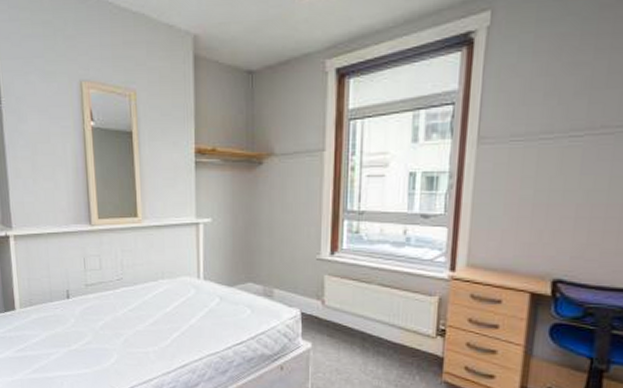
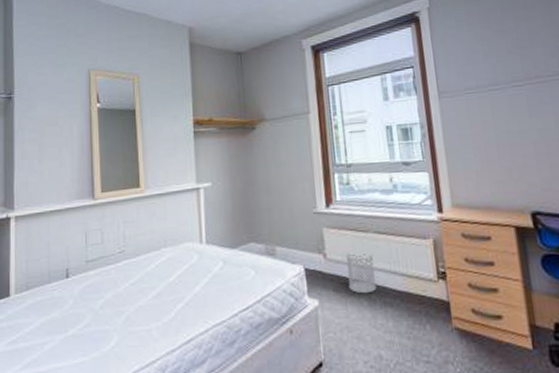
wastebasket: none [343,300,374,342] -> present [345,250,377,294]

